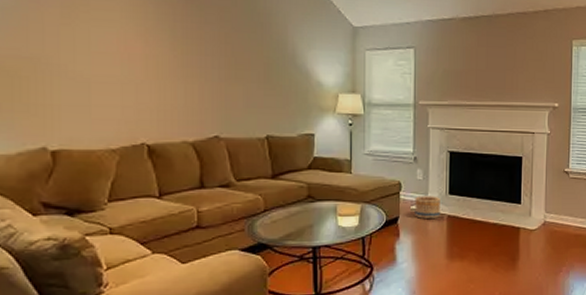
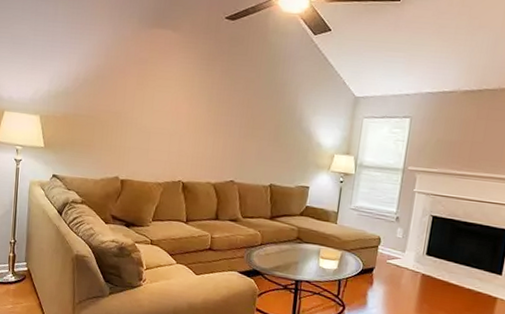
basket: present [415,196,440,219] -> none [390,252,417,275]

